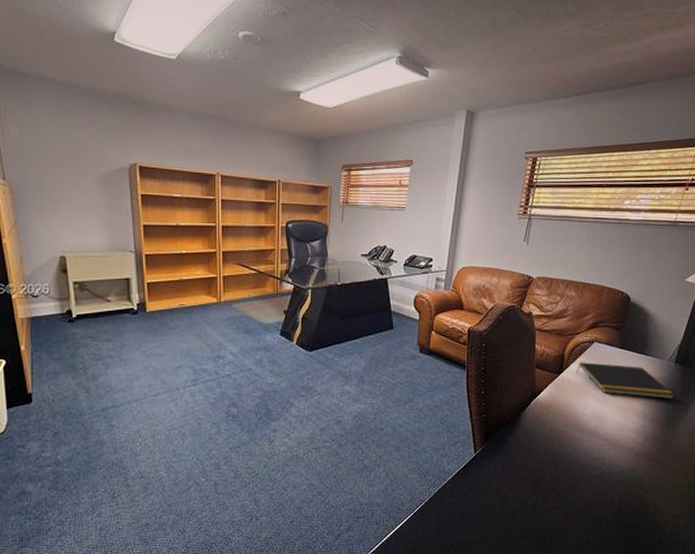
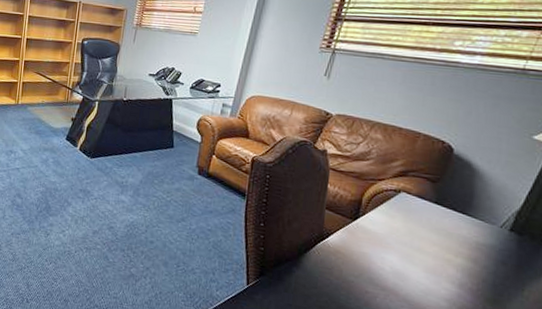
notepad: present [576,362,675,400] -> none [375,211,507,273]

